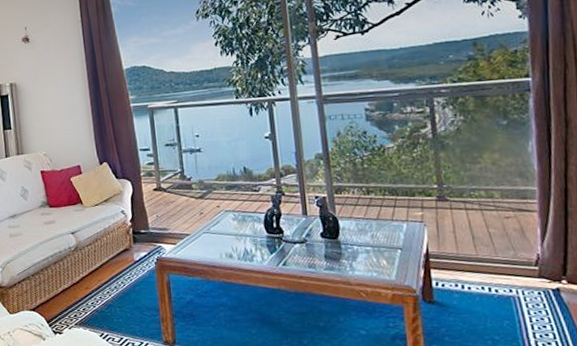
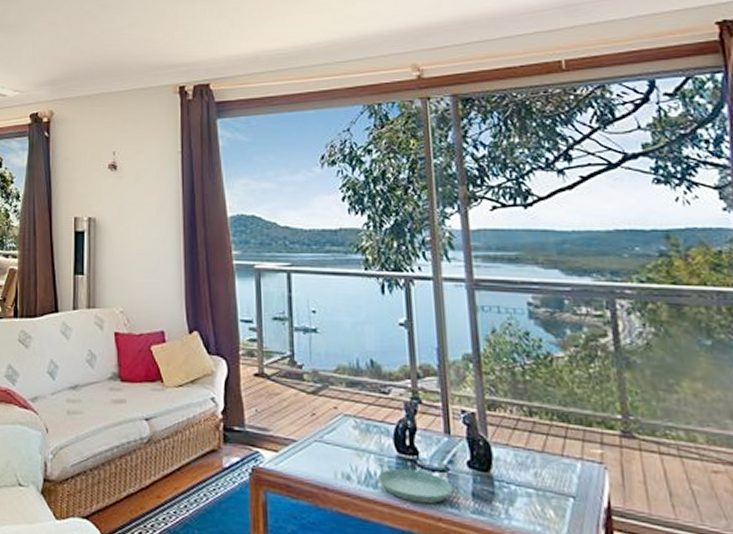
saucer: none [252,244,310,268] -> present [377,468,453,504]

